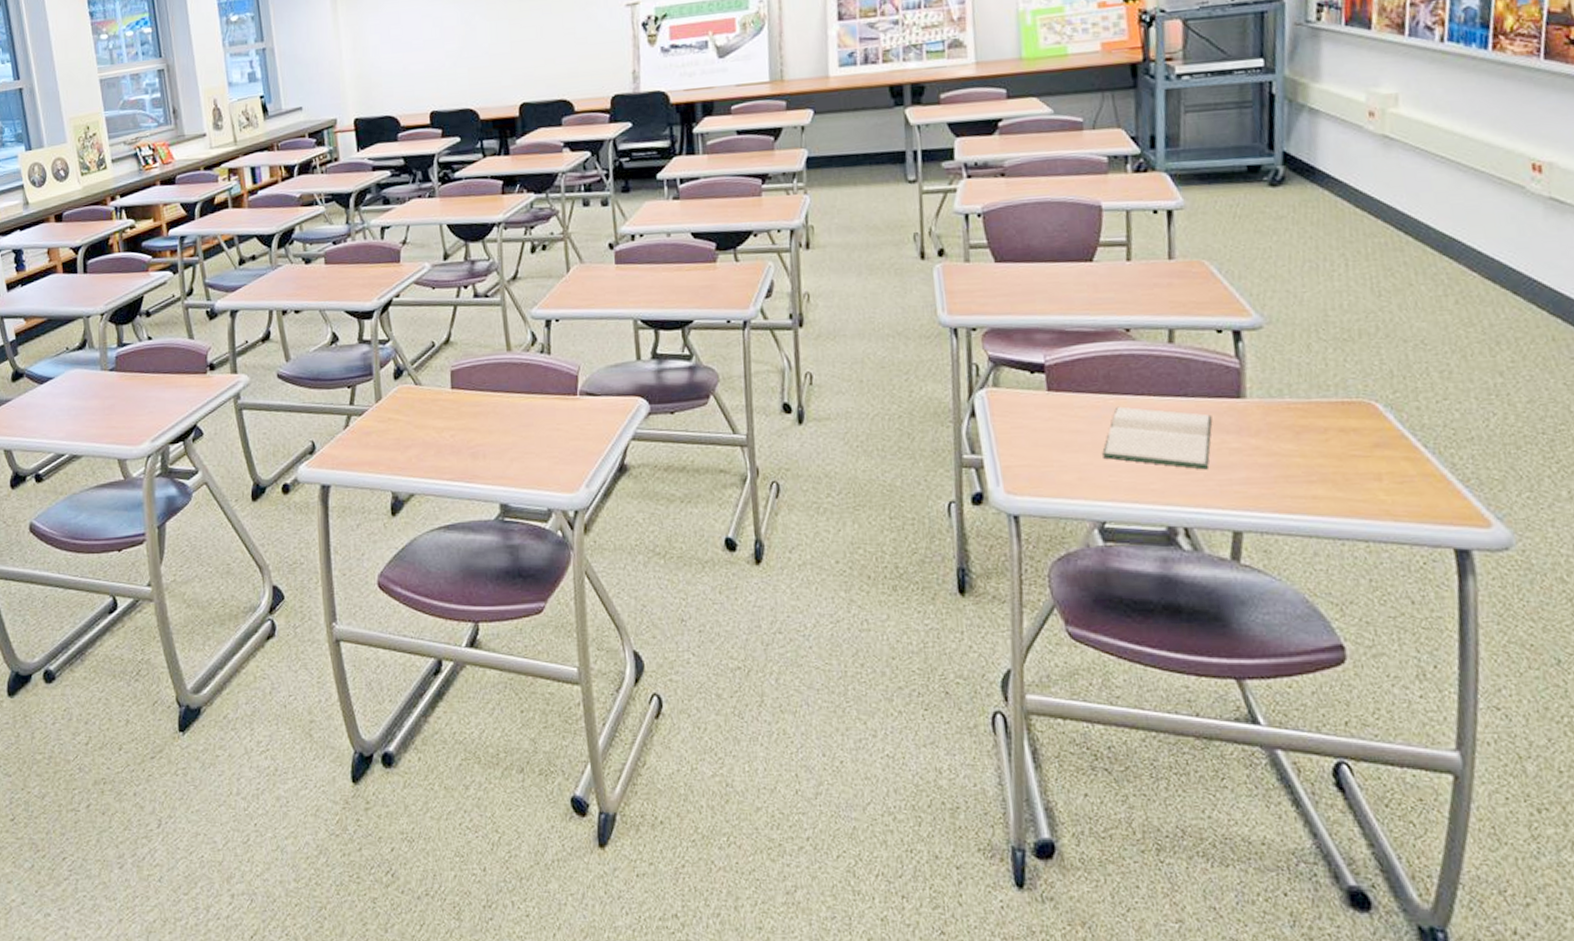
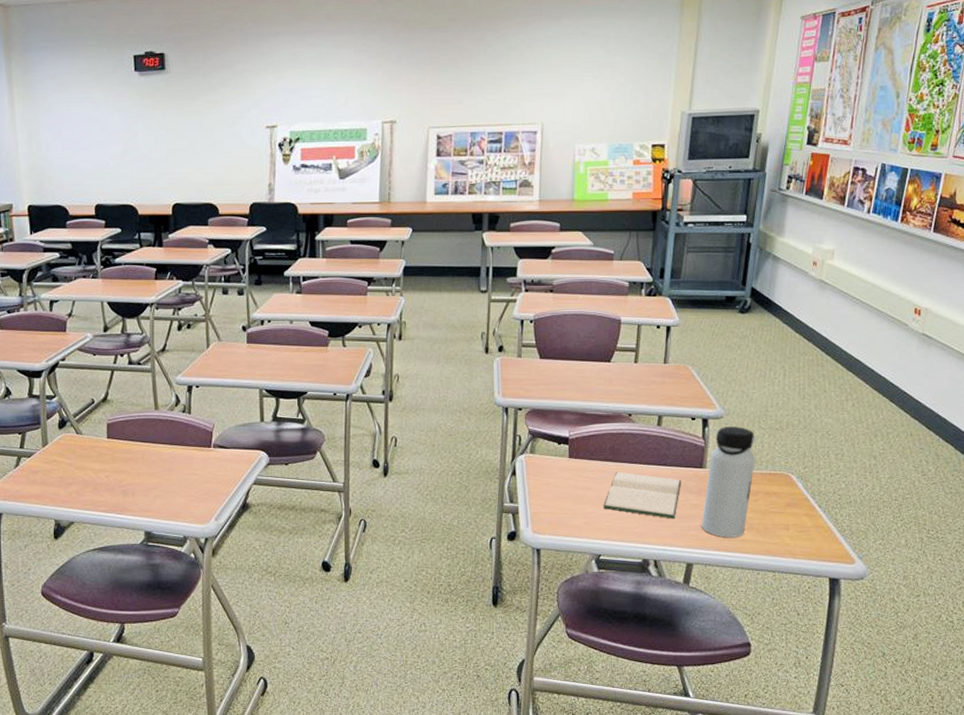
water bottle: none [1248,339,1319,494] -> present [702,427,755,538]

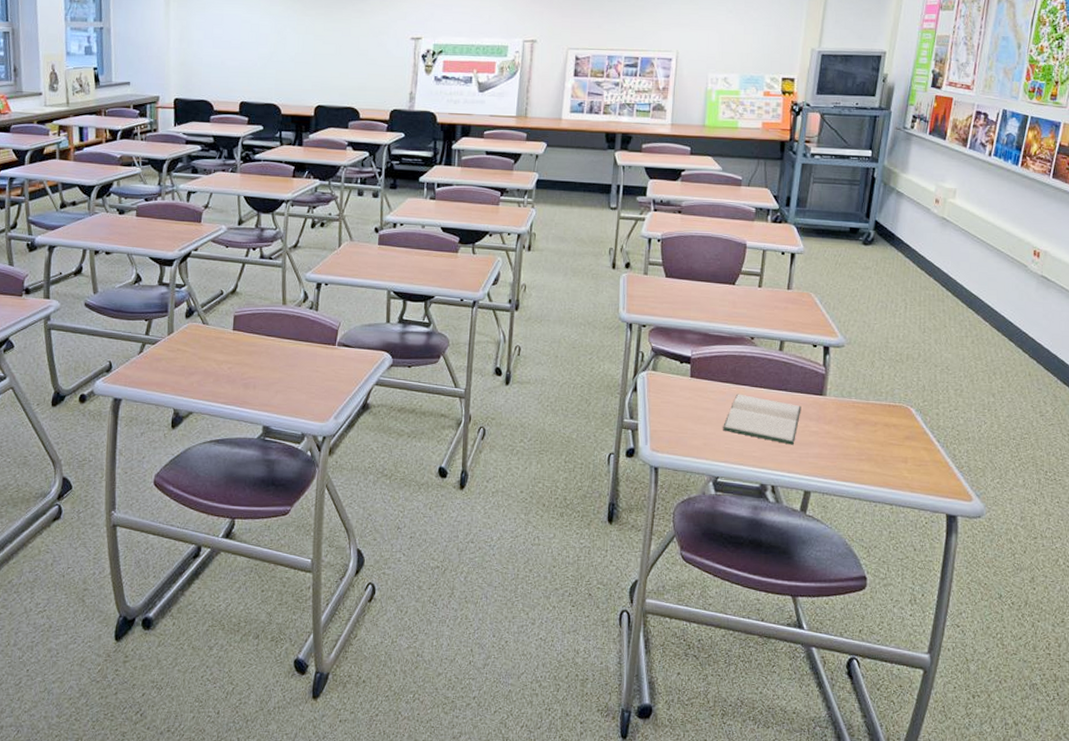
water bottle: present [702,427,755,538] -> none [820,356,875,468]

